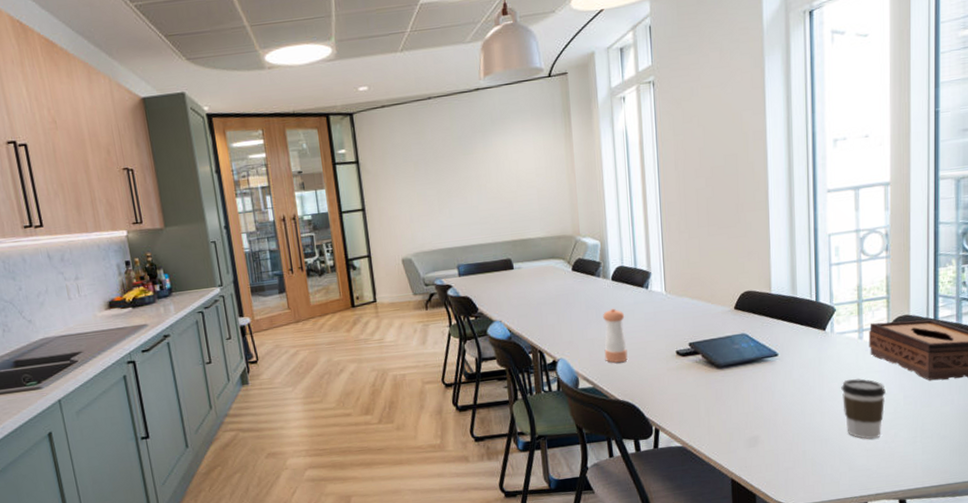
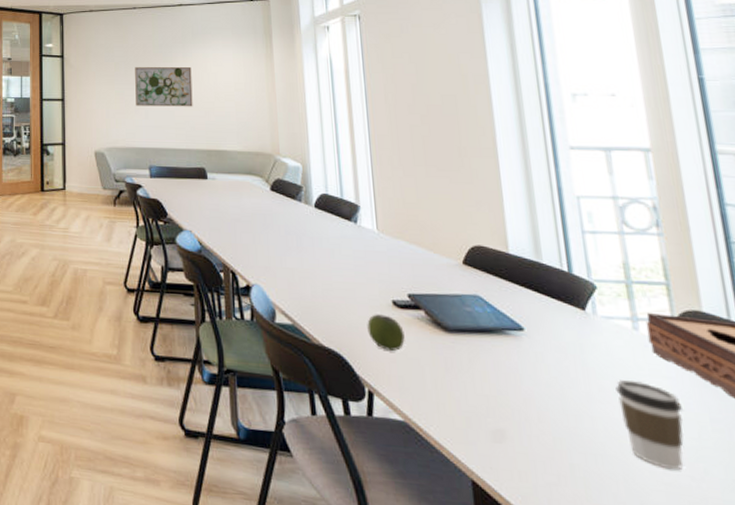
wall art: none [435,157,496,206] -> present [135,67,193,107]
pepper shaker: present [603,308,628,363] -> none [305,238,334,301]
apple: none [655,364,685,393] -> present [367,314,405,351]

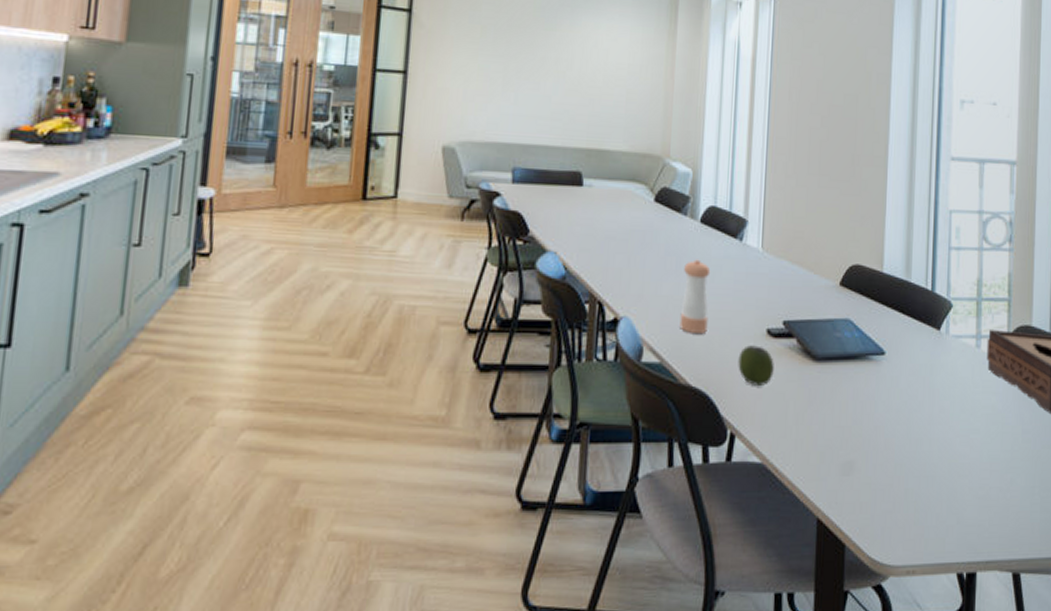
wall art: present [135,67,193,107] -> none [503,34,579,92]
pepper shaker: none [305,238,334,301] -> present [679,259,711,333]
coffee cup: present [615,379,684,471] -> none [954,398,1003,484]

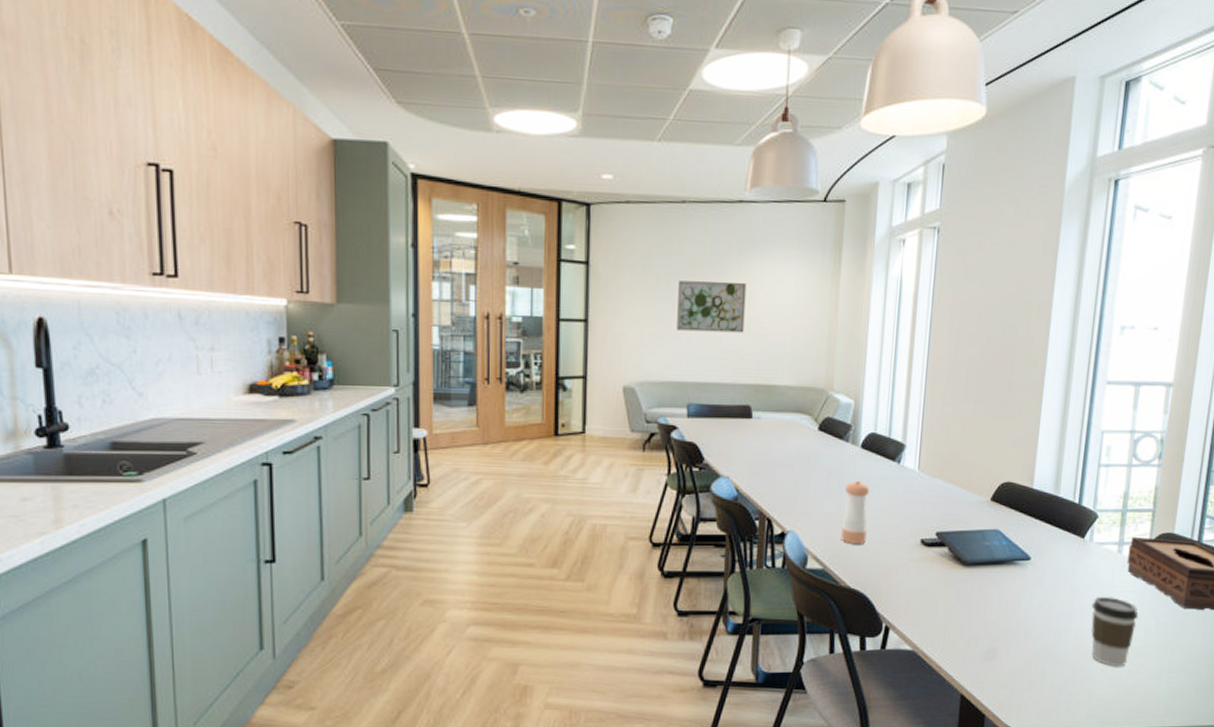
wall art: none [503,34,579,92] -> present [677,281,747,333]
apple: present [738,345,774,385] -> none [893,553,927,587]
coffee cup: none [954,398,1003,484] -> present [1091,596,1138,667]

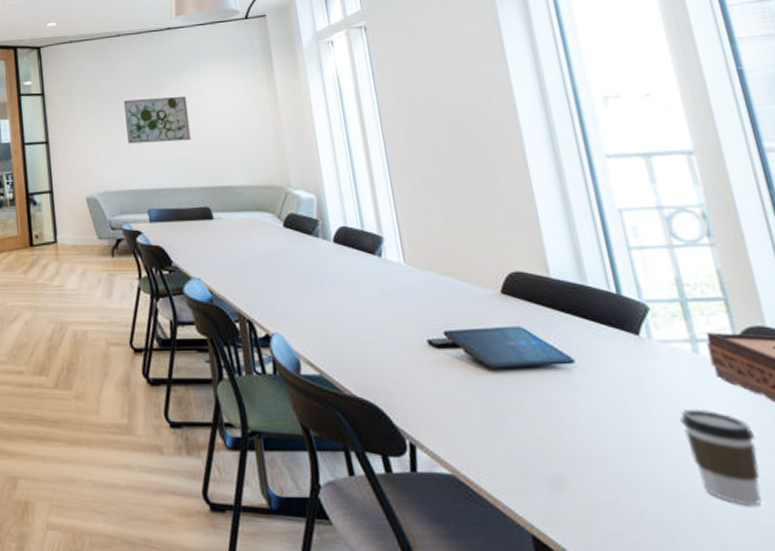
pepper shaker: present [841,480,870,544] -> none [326,277,363,346]

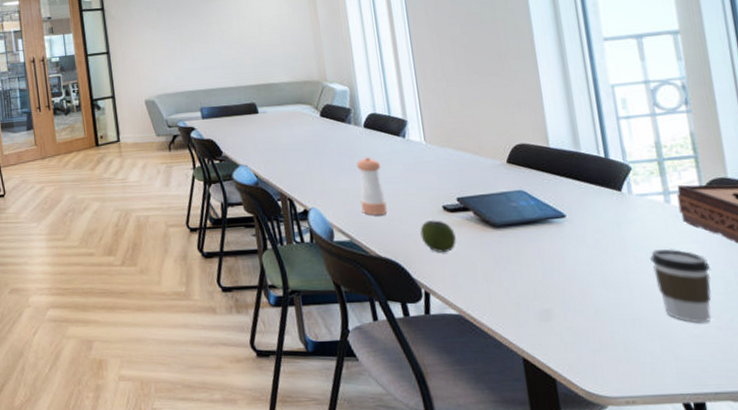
wall art: present [124,97,191,144] -> none [177,5,238,50]
pepper shaker: none [326,277,363,346] -> present [357,157,388,215]
apple: none [401,356,446,396] -> present [420,220,456,252]

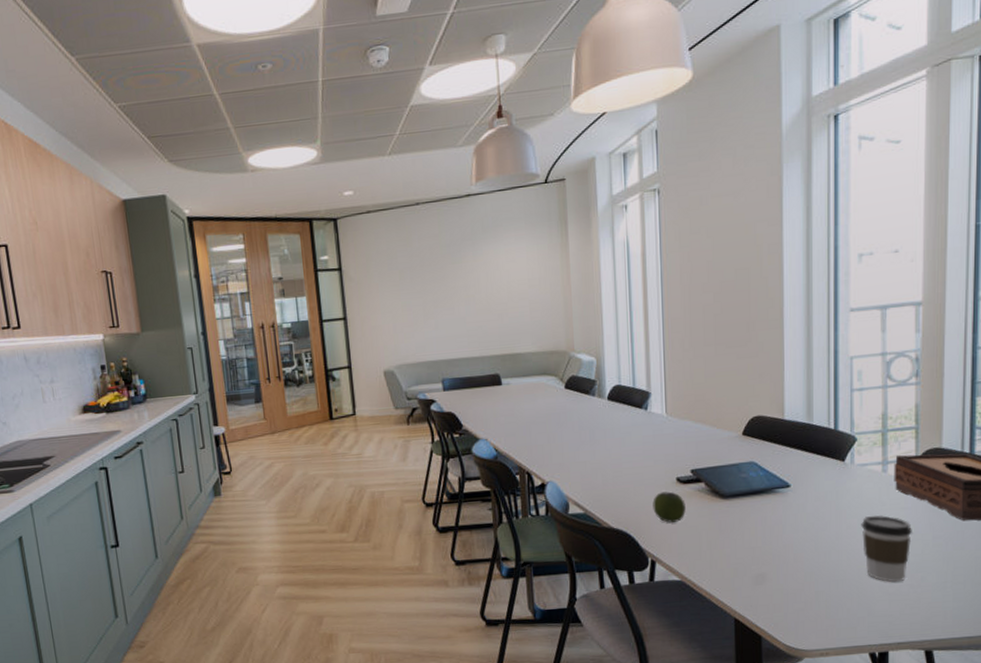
pepper shaker: present [357,157,388,215] -> none [597,429,623,488]

